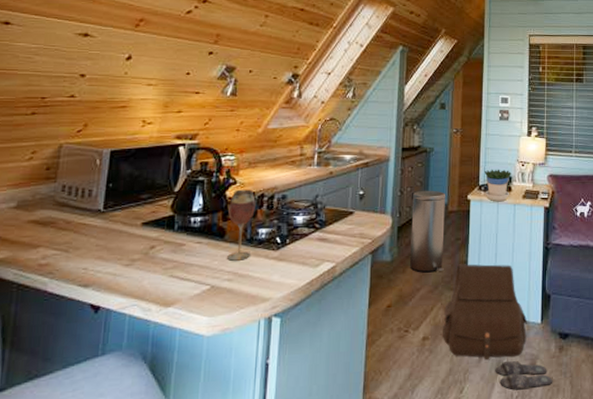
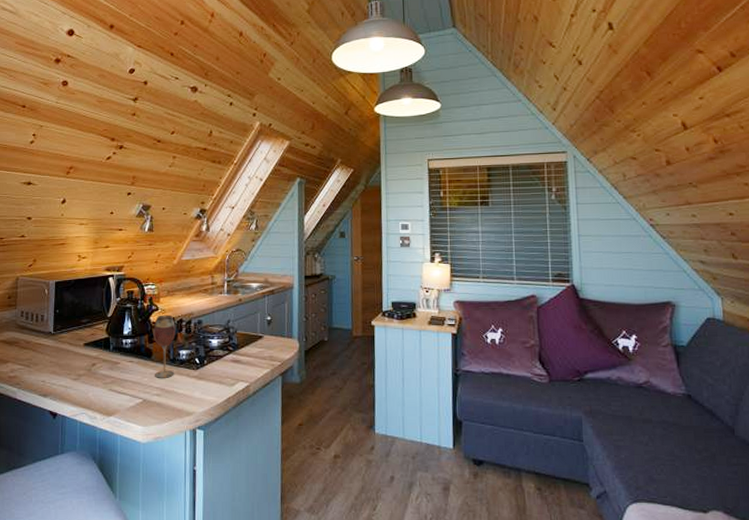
pedal bin: present [410,190,445,273] -> none [316,316,353,395]
satchel: present [443,264,528,359] -> none [353,388,439,480]
flowerpot: present [484,169,511,201] -> none [387,295,415,327]
slippers: present [495,360,553,390] -> none [407,483,468,512]

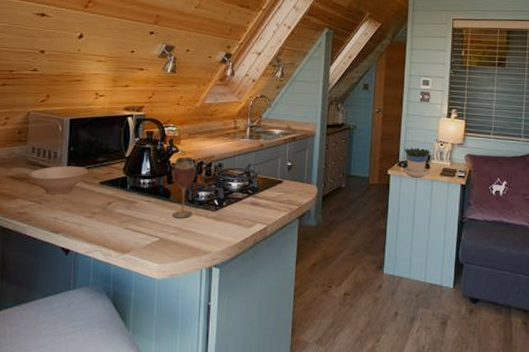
bowl: none [18,328,74,357] -> present [29,166,89,194]
flowerpot: none [387,295,415,327] -> present [404,147,430,177]

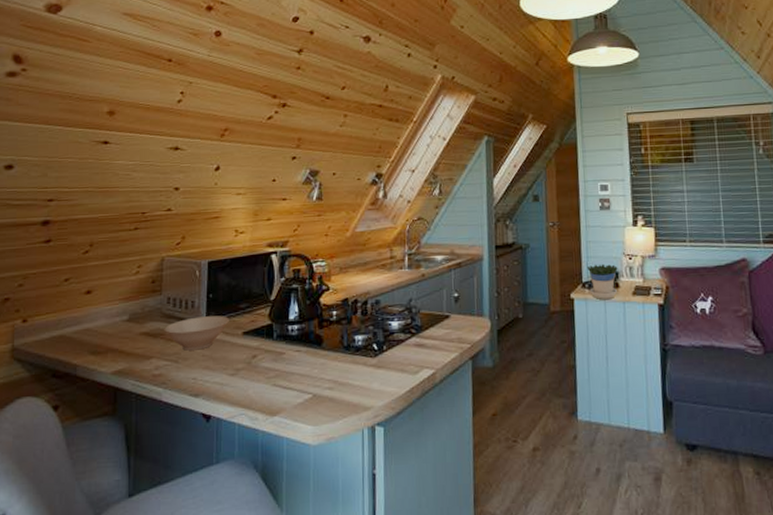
wineglass: present [172,156,196,218] -> none [324,295,350,369]

